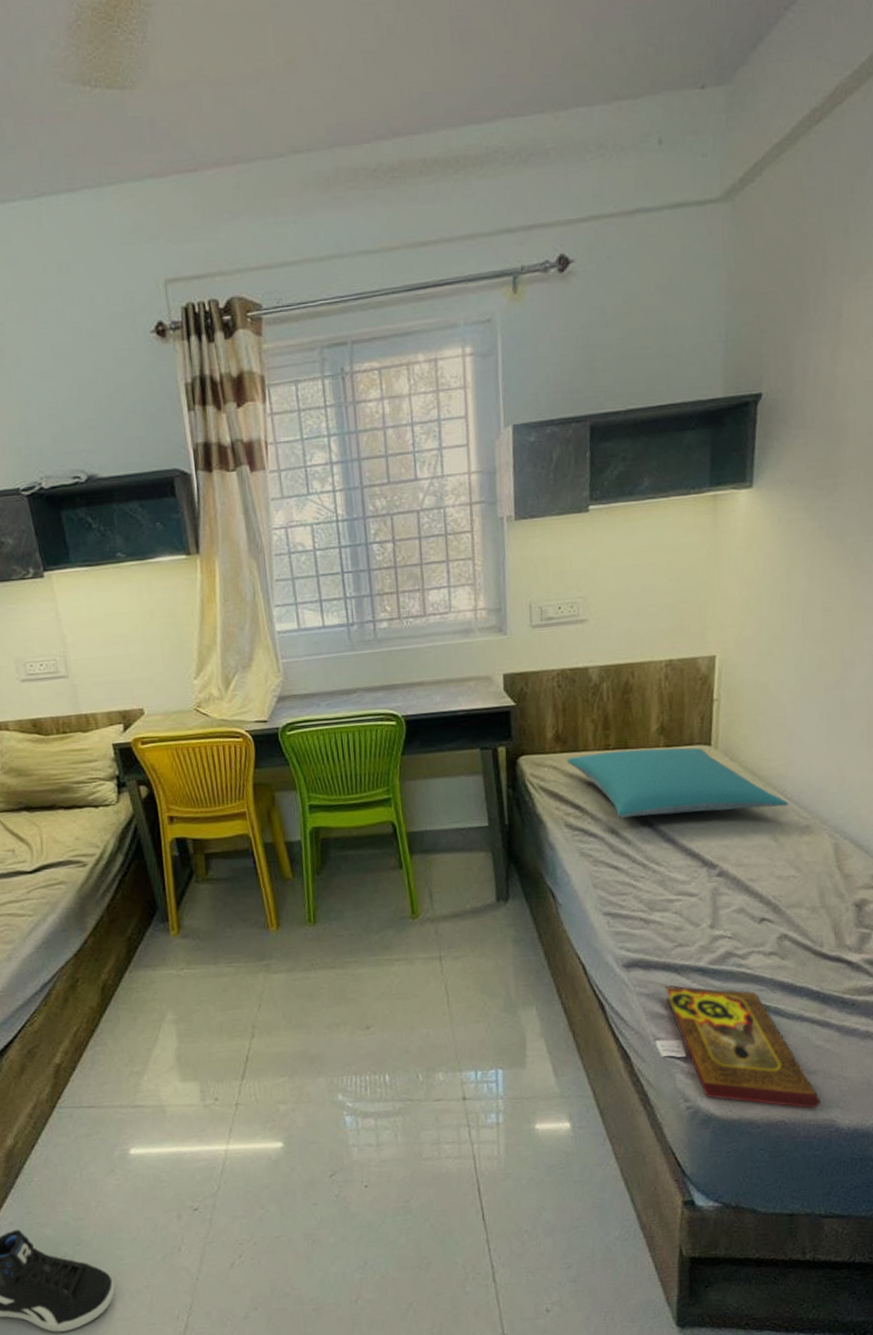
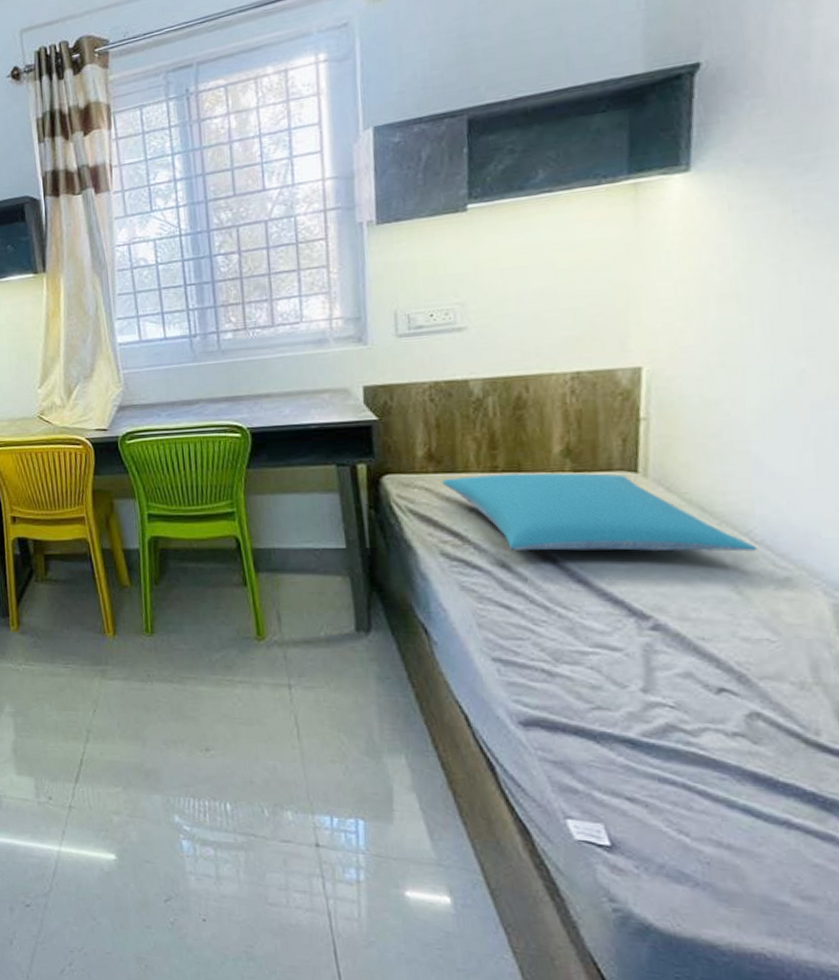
book: present [664,985,822,1109] -> none [577,754,826,947]

